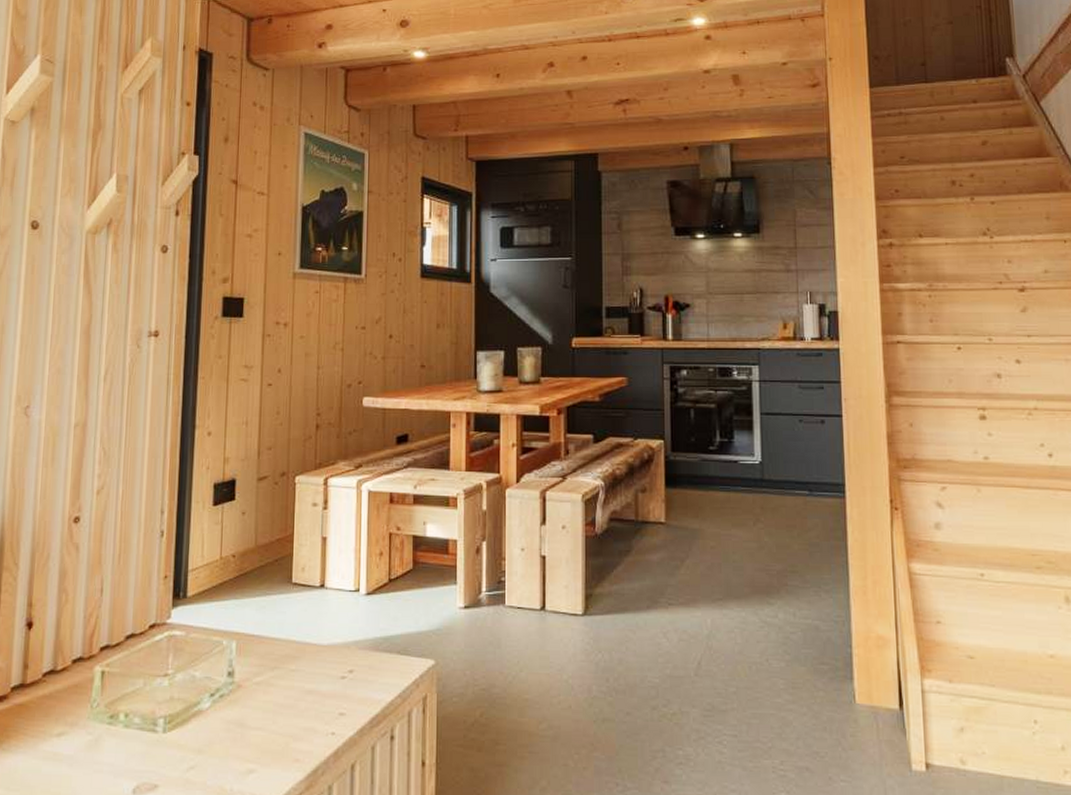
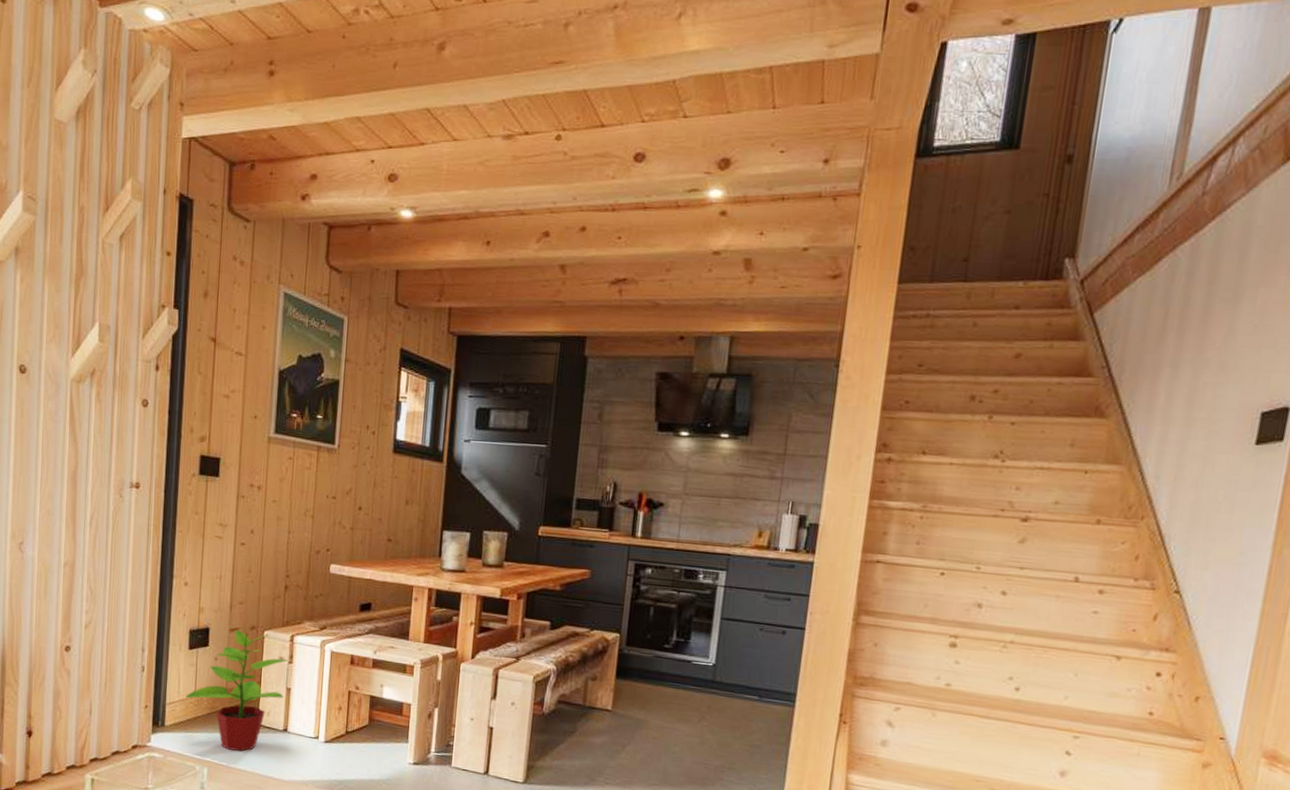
potted plant: none [210,475,322,617] -> present [185,628,288,752]

